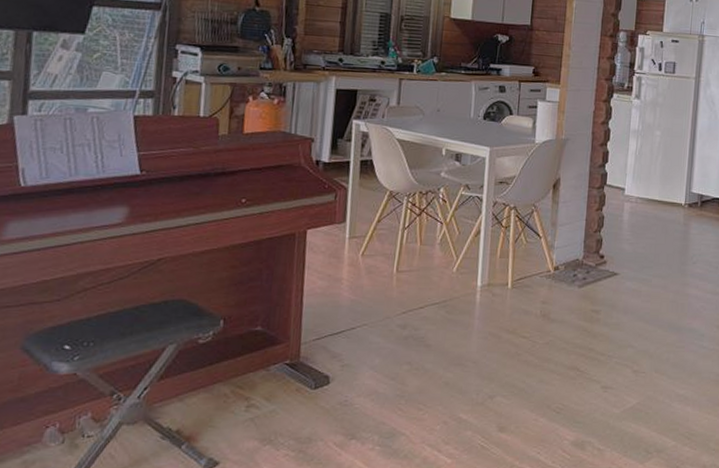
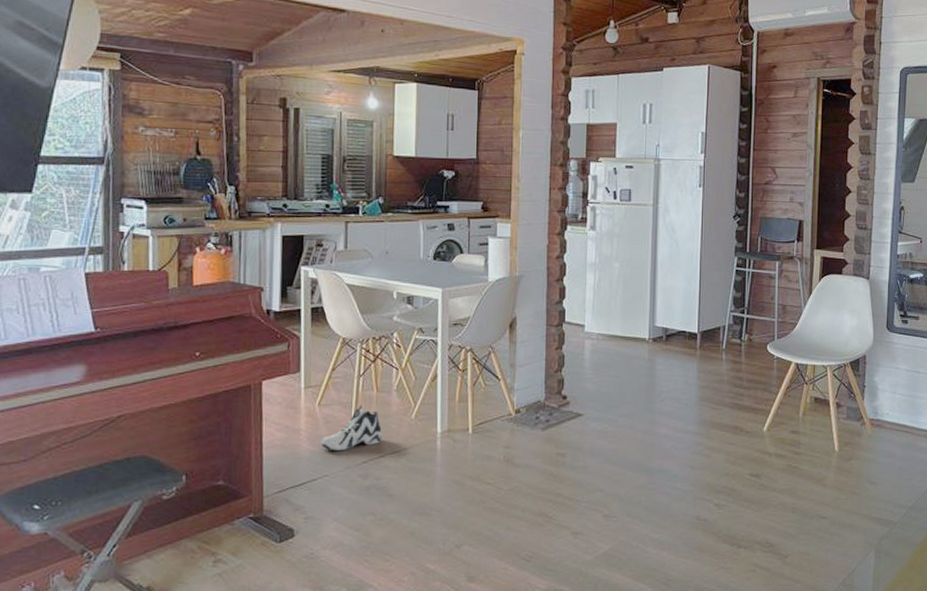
sneaker: none [361,257,424,301] -> present [320,405,383,451]

